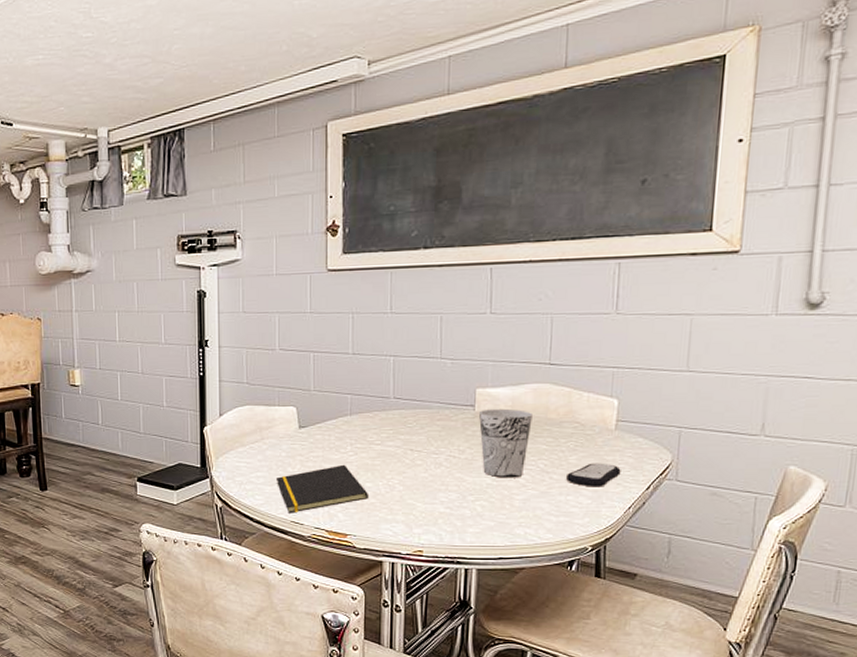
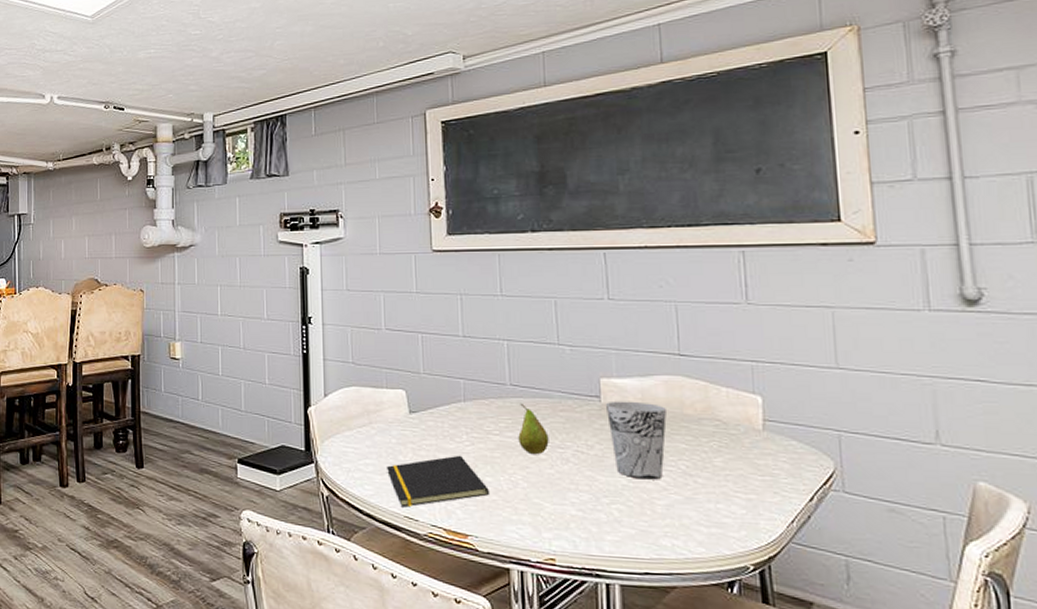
fruit: none [398,414,425,460] -> present [518,403,549,454]
remote control: present [566,463,621,487] -> none [713,466,777,496]

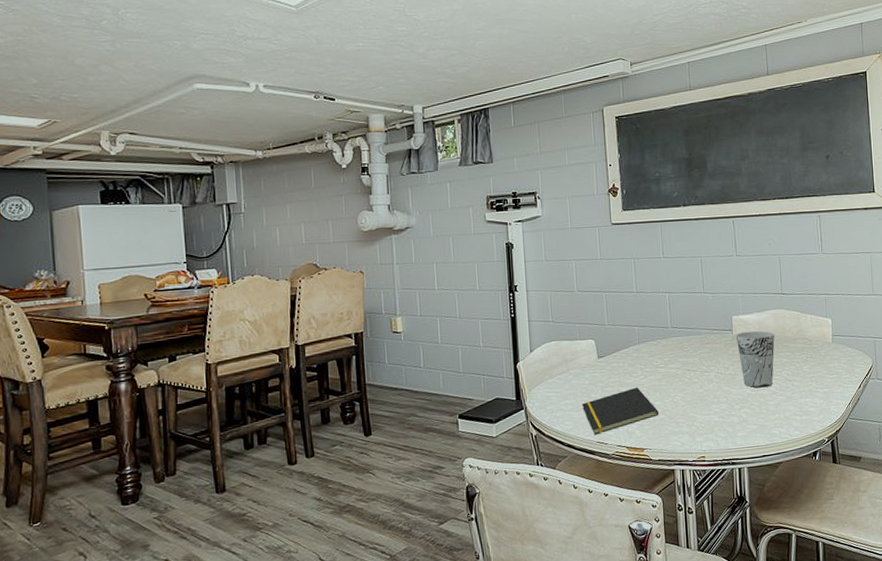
fruit: present [518,403,549,454] -> none [678,340,699,379]

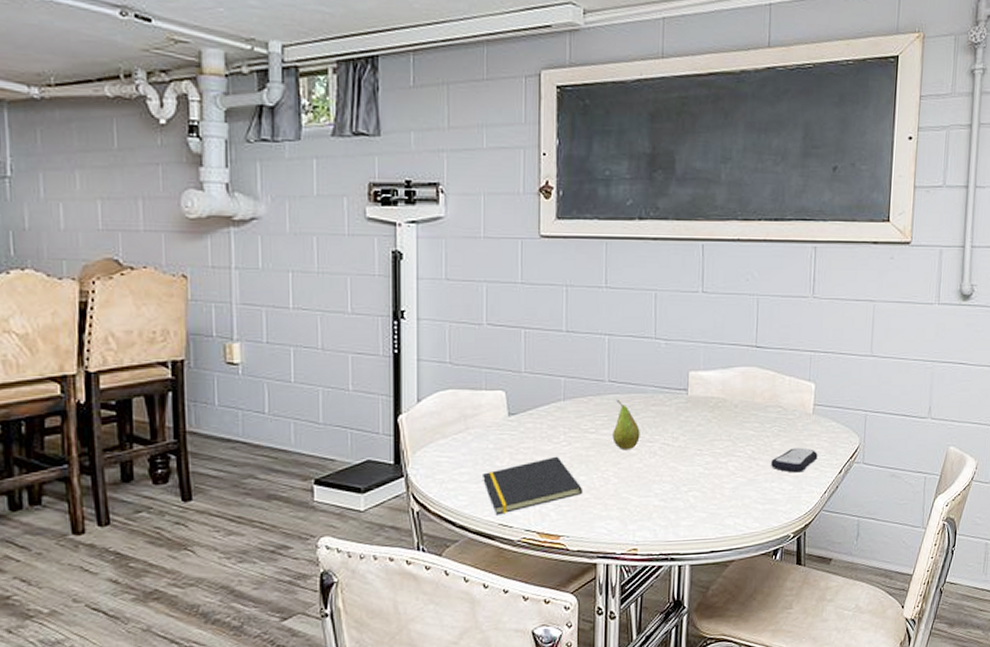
fruit: none [678,340,699,379] -> present [612,399,640,449]
cup: present [736,331,775,388] -> none [692,392,741,466]
remote control: none [804,369,840,390] -> present [771,447,818,473]

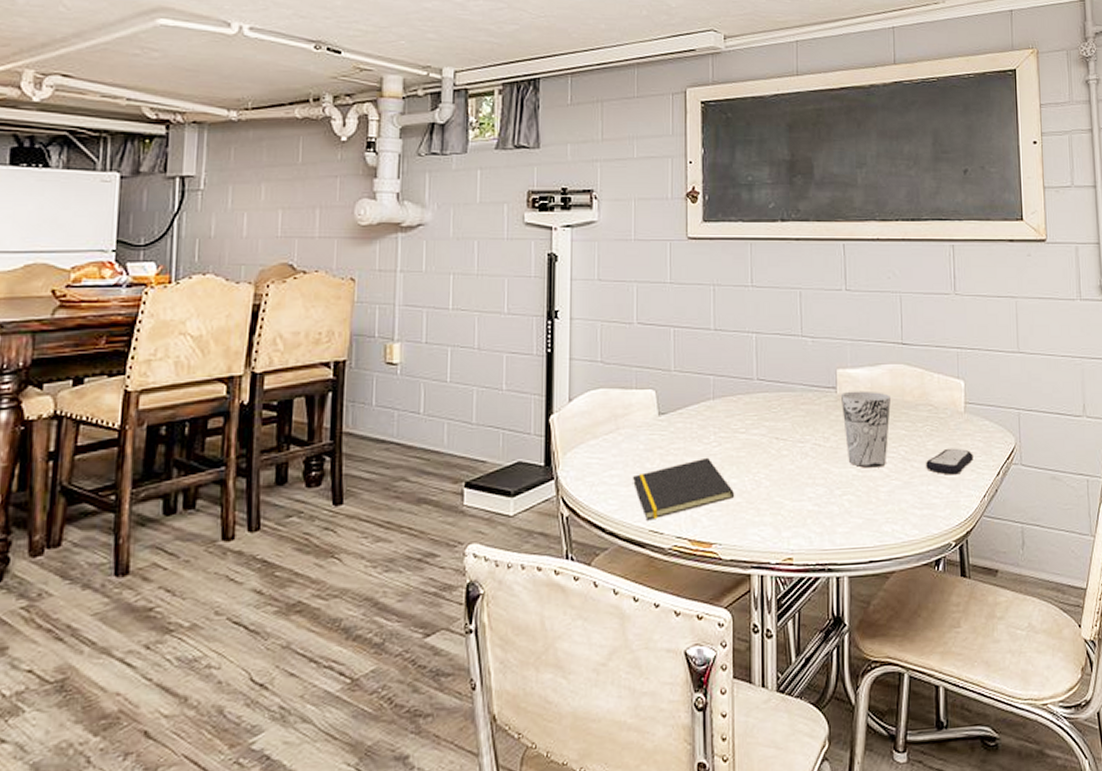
fruit: present [612,399,640,449] -> none [763,397,791,450]
cup: none [692,392,741,466] -> present [841,390,891,468]

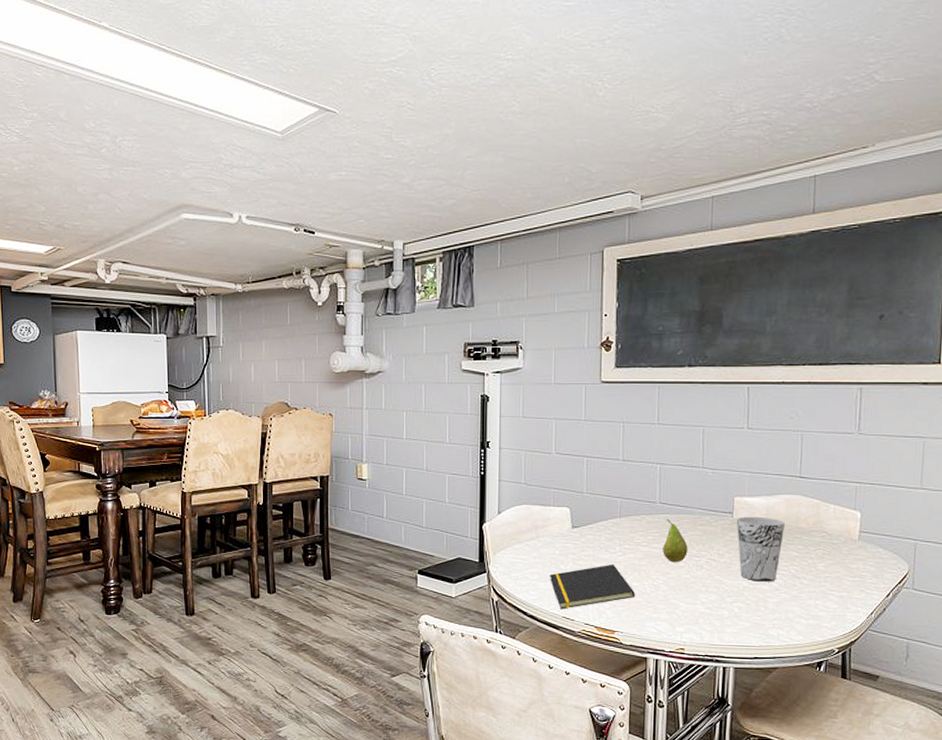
fruit: none [763,397,791,450] -> present [662,518,688,562]
remote control: present [926,448,973,475] -> none [815,570,864,593]

